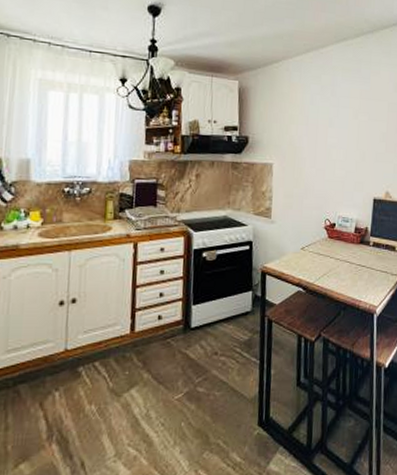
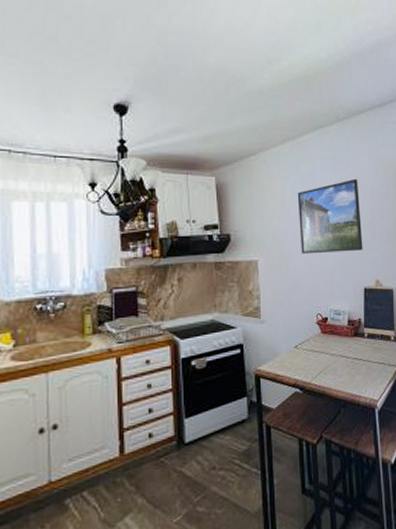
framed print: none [315,92,377,163] -> present [297,178,363,254]

